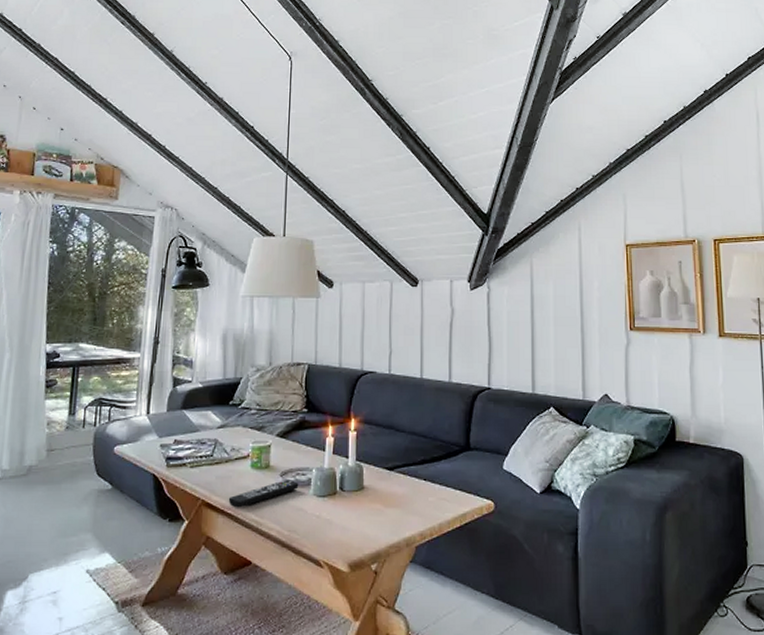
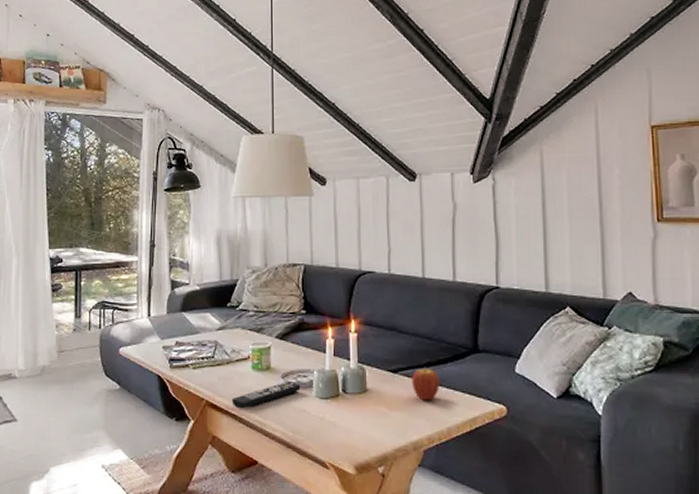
fruit: none [407,465,433,498] -> present [412,368,440,401]

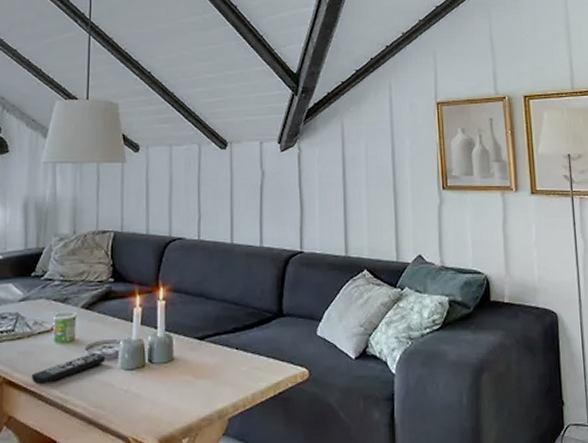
fruit: present [412,368,440,401] -> none [218,333,245,367]

